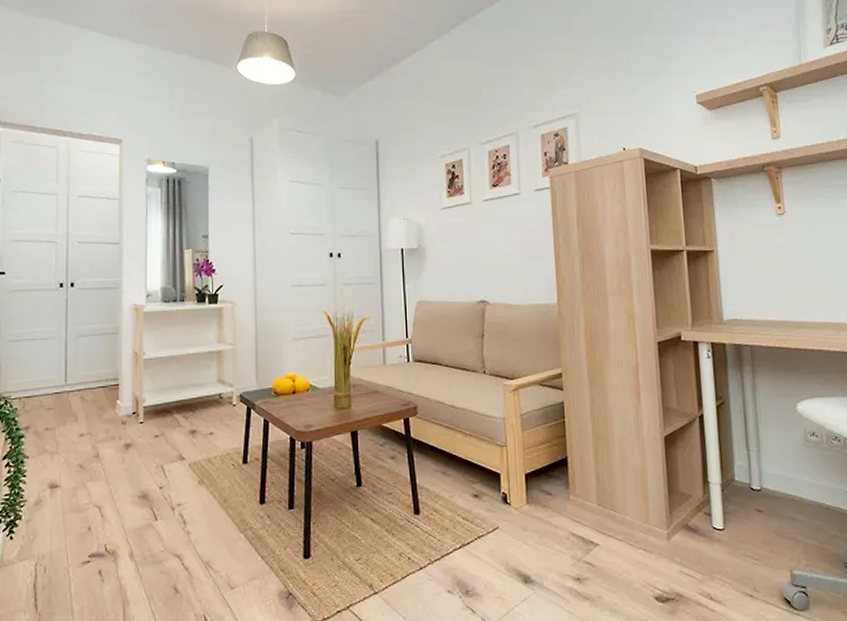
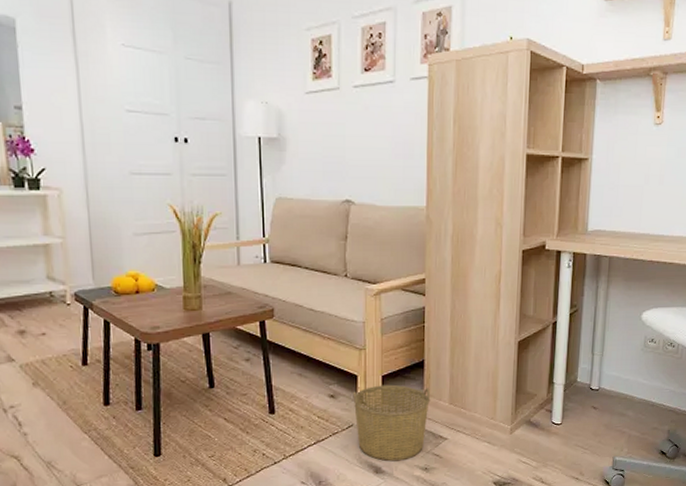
basket: none [496,483,576,570] -> present [353,384,430,462]

